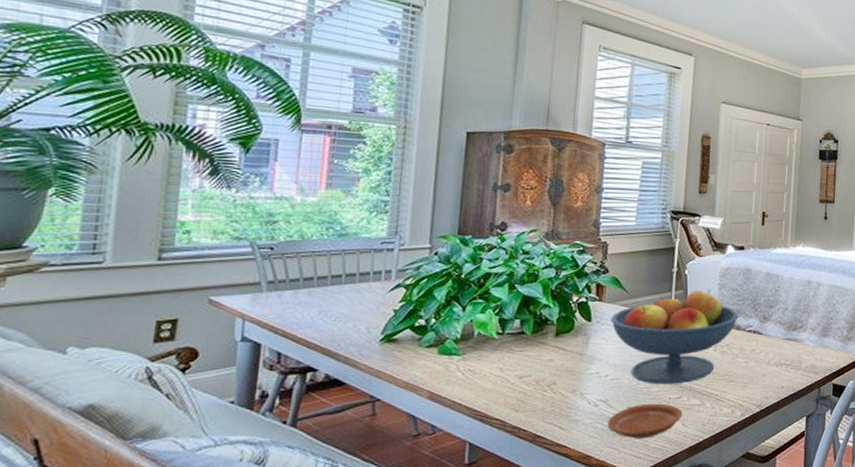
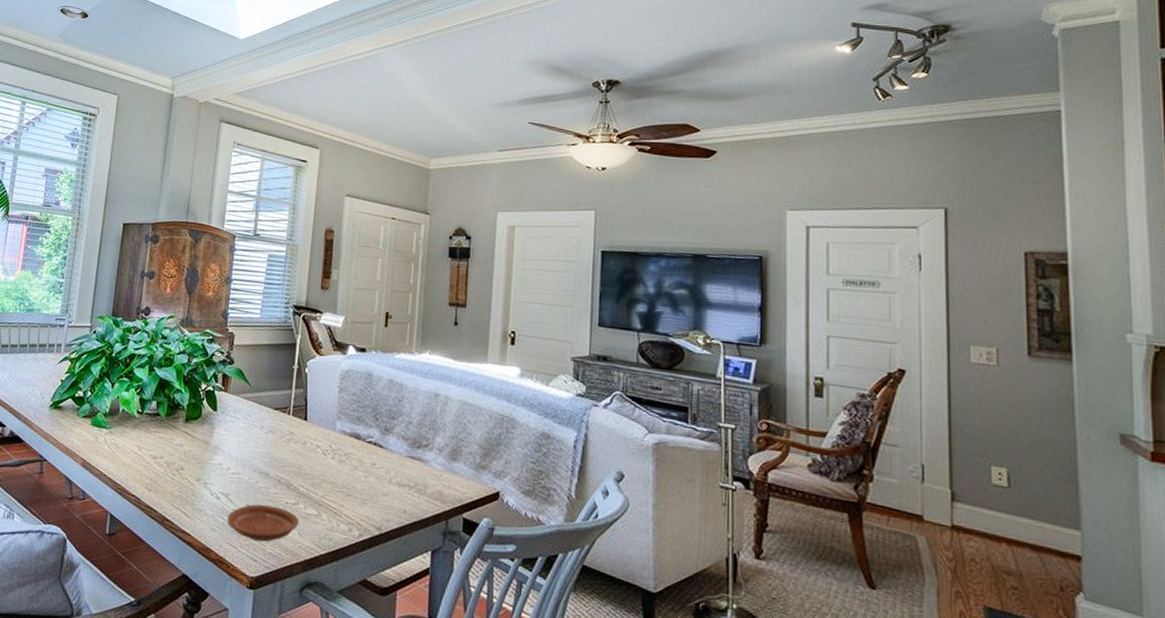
fruit bowl: present [611,288,739,384] -> none [234,390,359,489]

